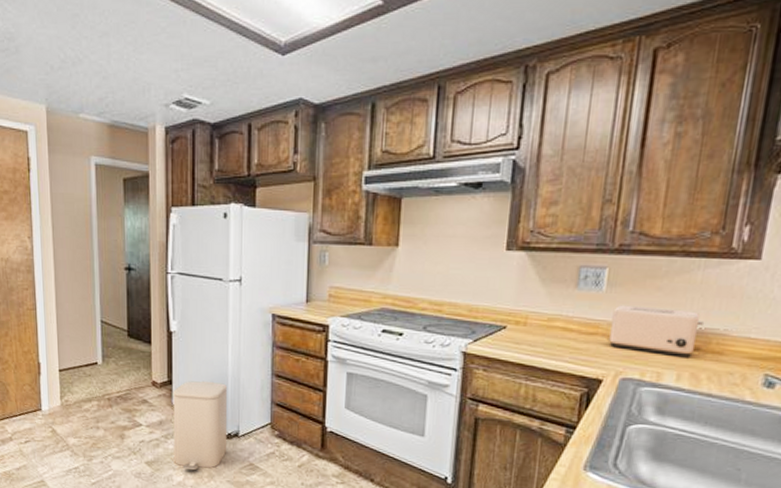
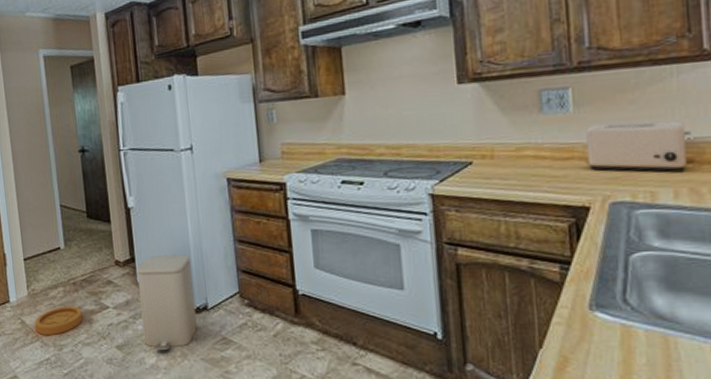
pet bowl: none [66,419,115,447] -> present [35,306,83,336]

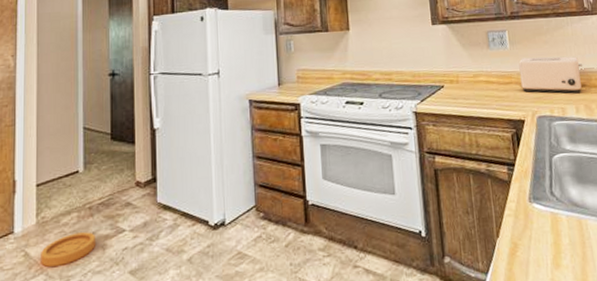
pedal bin: present [136,254,198,351] -> none [157,172,214,272]

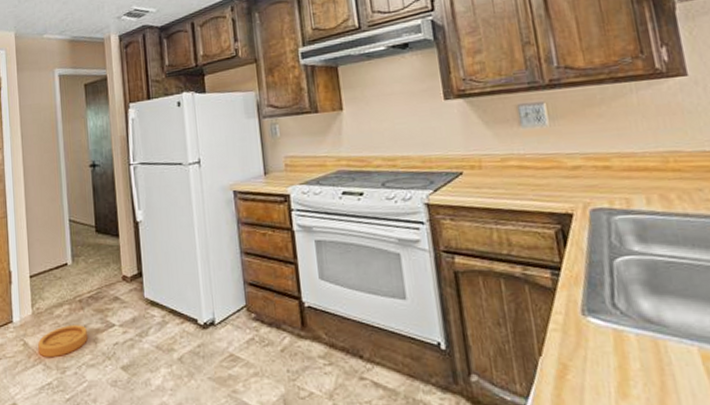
toaster: present [518,56,583,93] -> none [562,132,656,180]

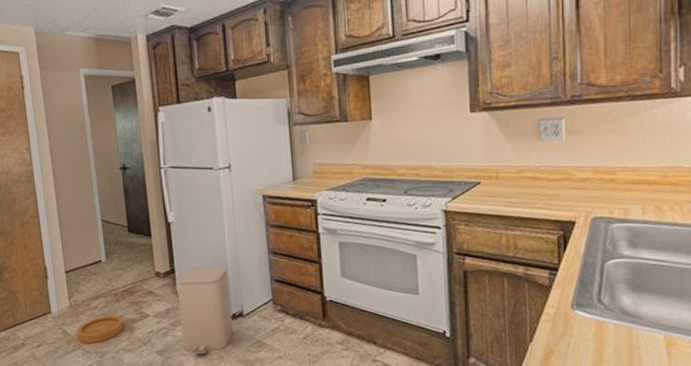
pedal bin: none [144,268,205,371] -> present [176,265,234,355]

